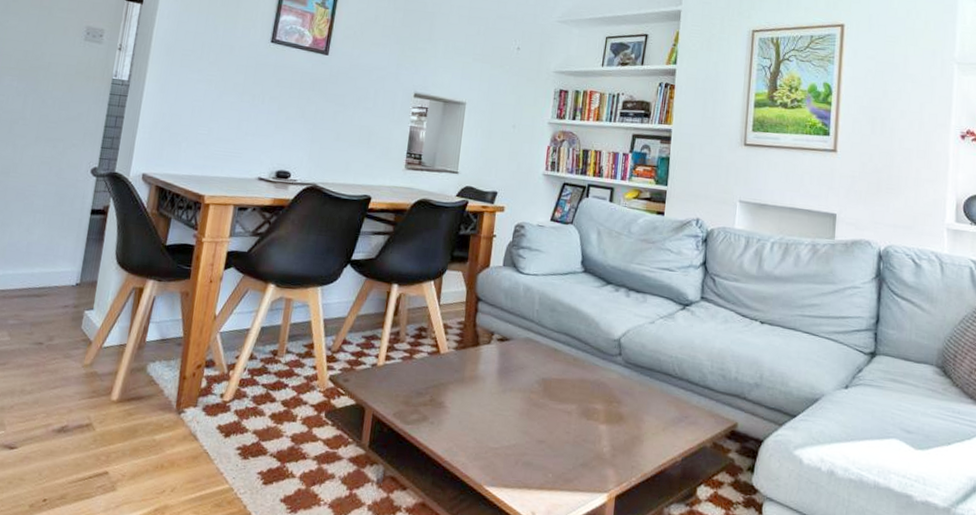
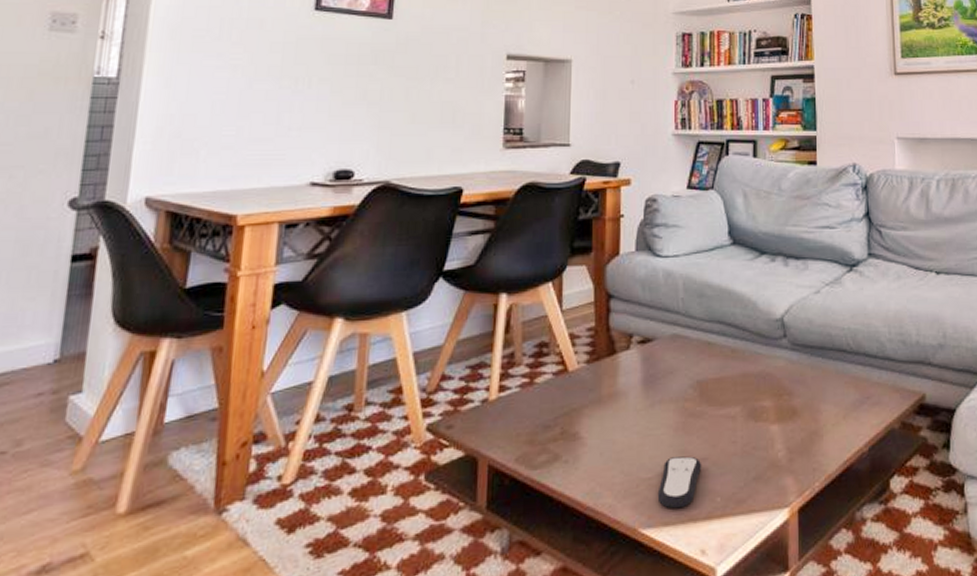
remote control: none [501,435,540,477] -> present [657,456,702,509]

